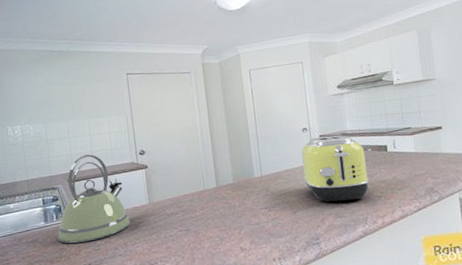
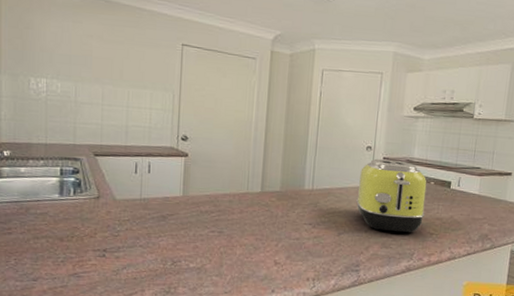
kettle: present [57,154,131,244] -> none [71,128,159,225]

